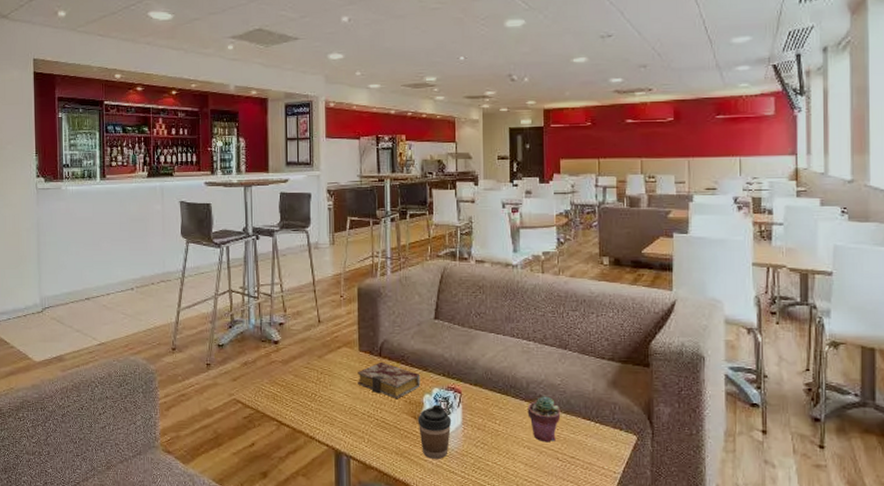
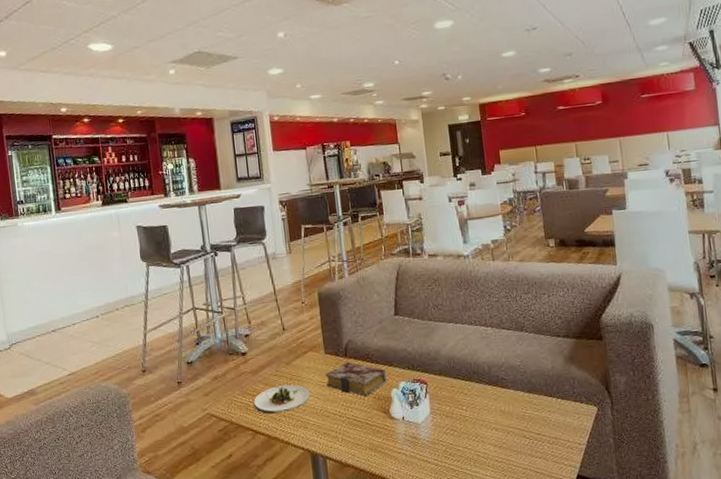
salad plate: none [281,378,339,407] -> present [253,384,310,414]
coffee cup: present [417,404,452,459] -> none [387,397,421,450]
potted succulent: present [527,396,561,443] -> none [491,378,524,423]

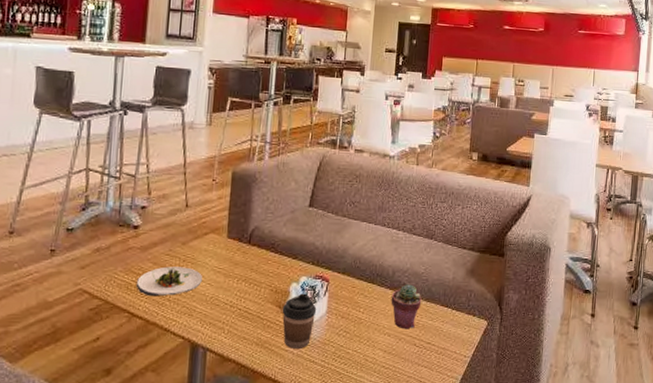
book: present [325,362,388,397] -> none [223,249,290,288]
coffee cup: none [387,397,421,450] -> present [282,293,317,349]
potted succulent: none [491,378,524,423] -> present [391,284,422,329]

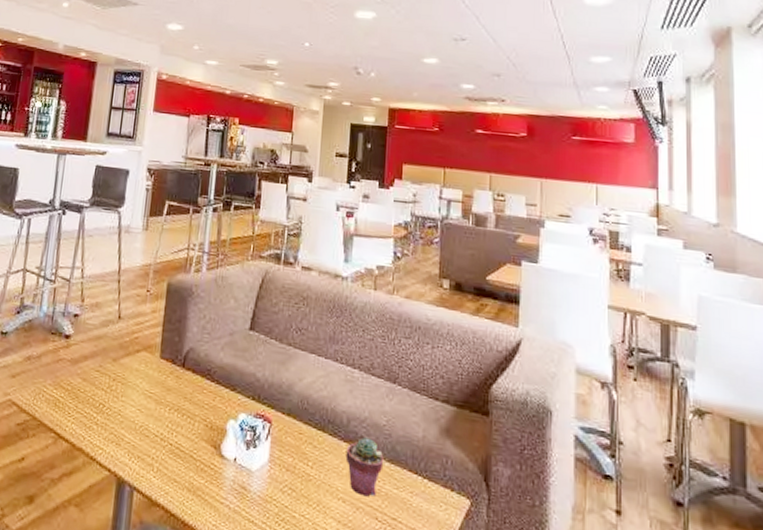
salad plate: present [136,266,202,297] -> none [64,384,132,419]
coffee cup: present [282,293,317,349] -> none [217,433,257,503]

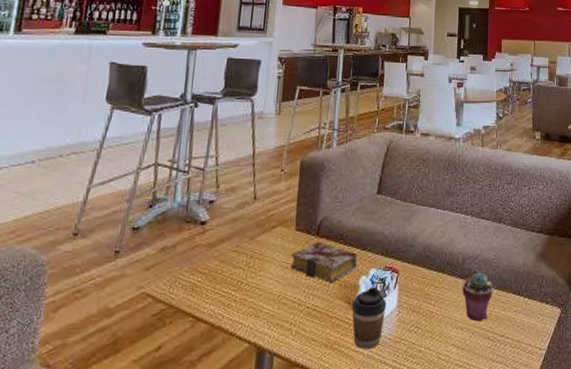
book: none [154,373,227,422] -> present [291,241,359,283]
coffee cup: none [217,433,257,503] -> present [351,287,387,349]

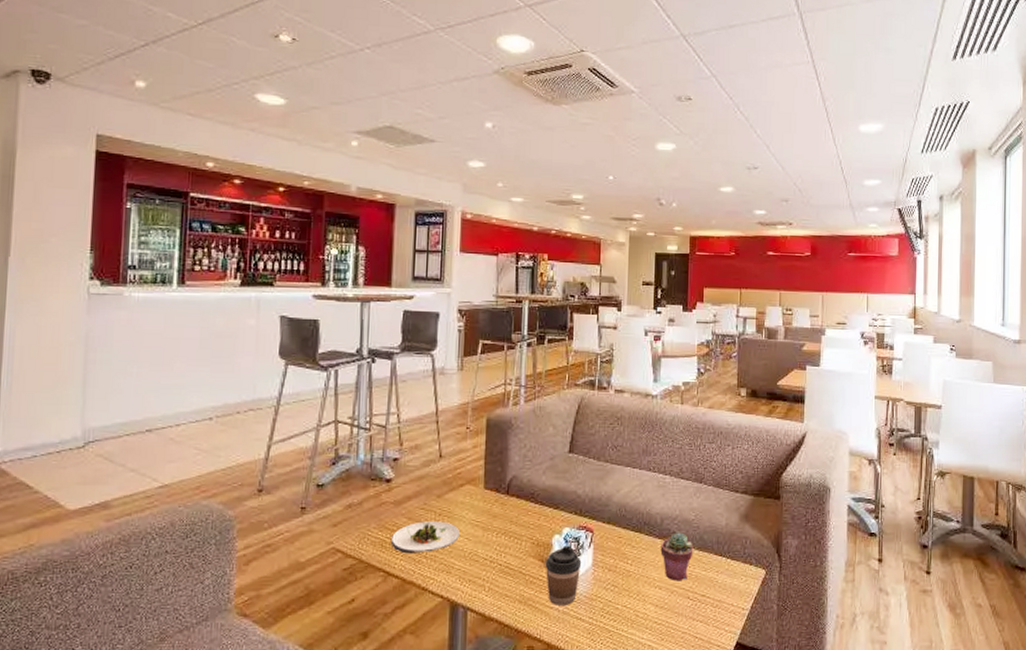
salad plate: none [201,264,270,298] -> present [390,521,459,554]
book: present [291,241,359,283] -> none [481,500,551,542]

